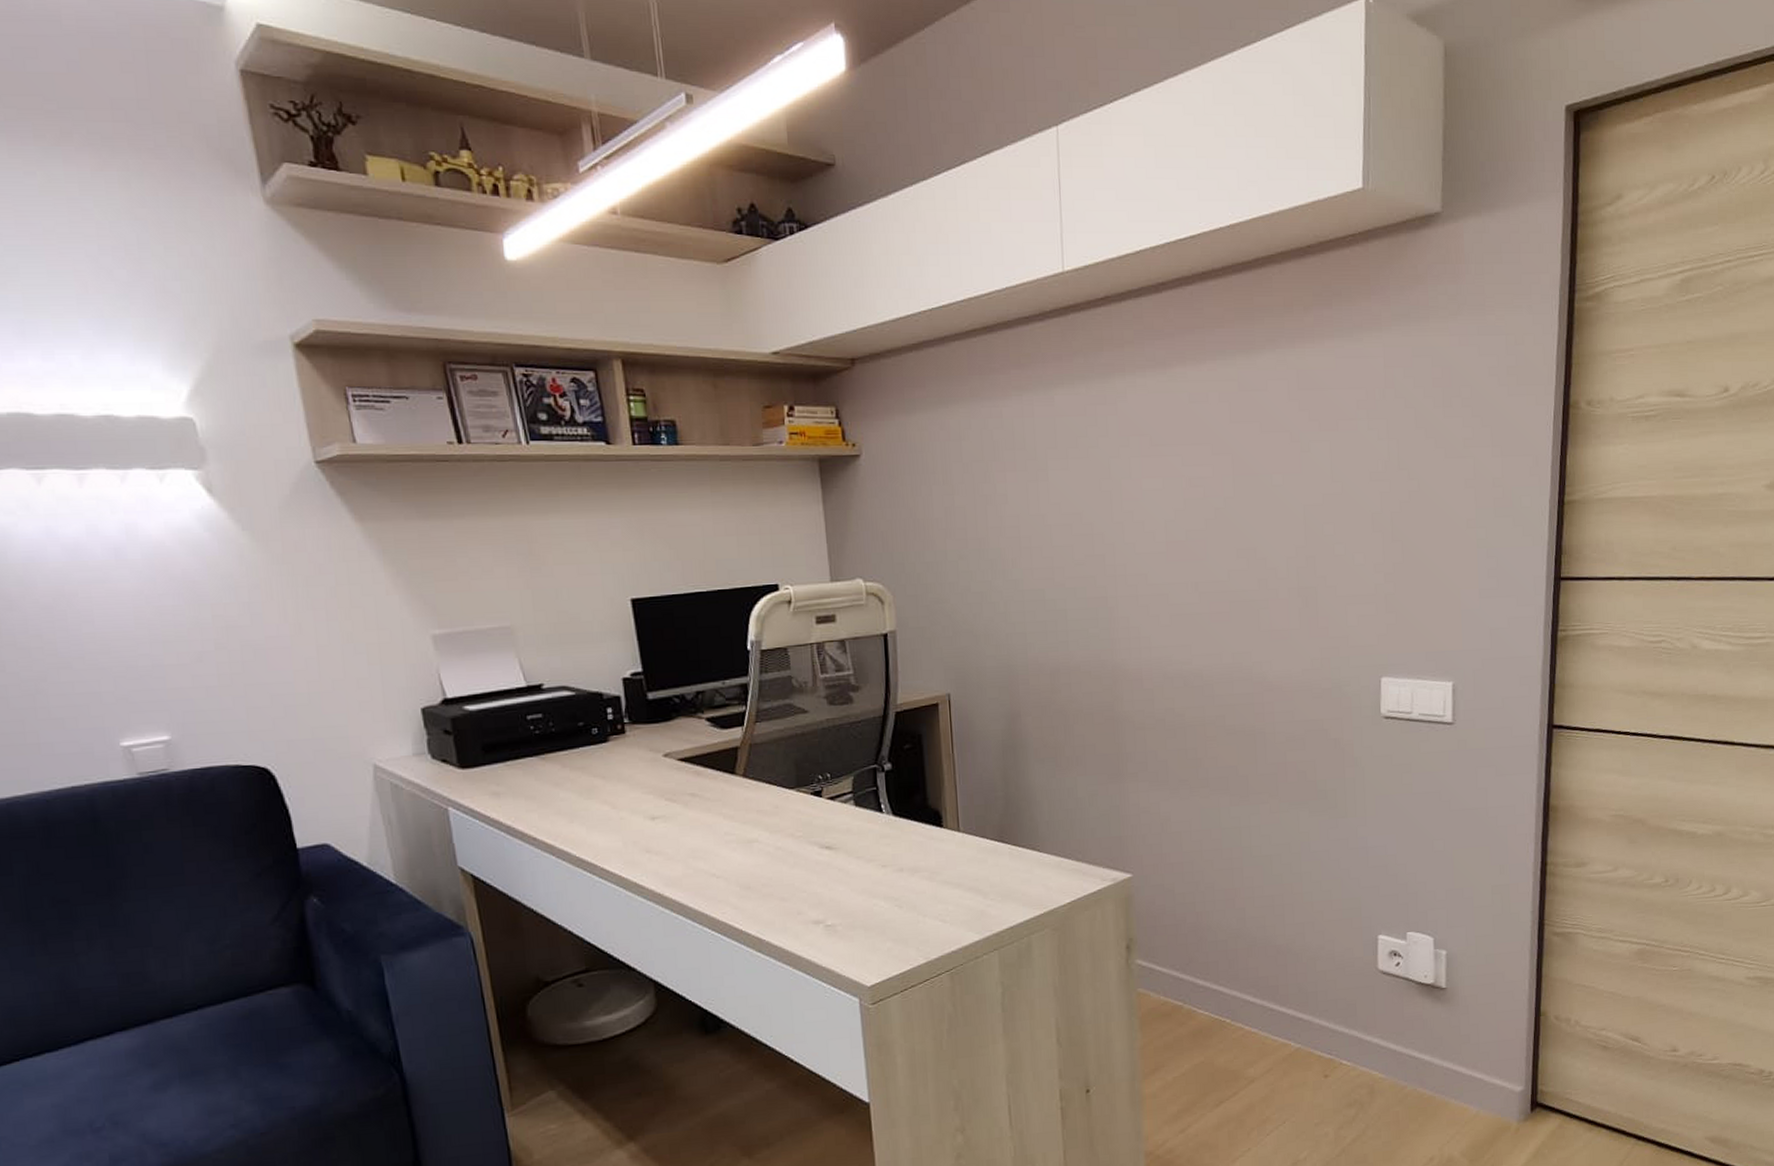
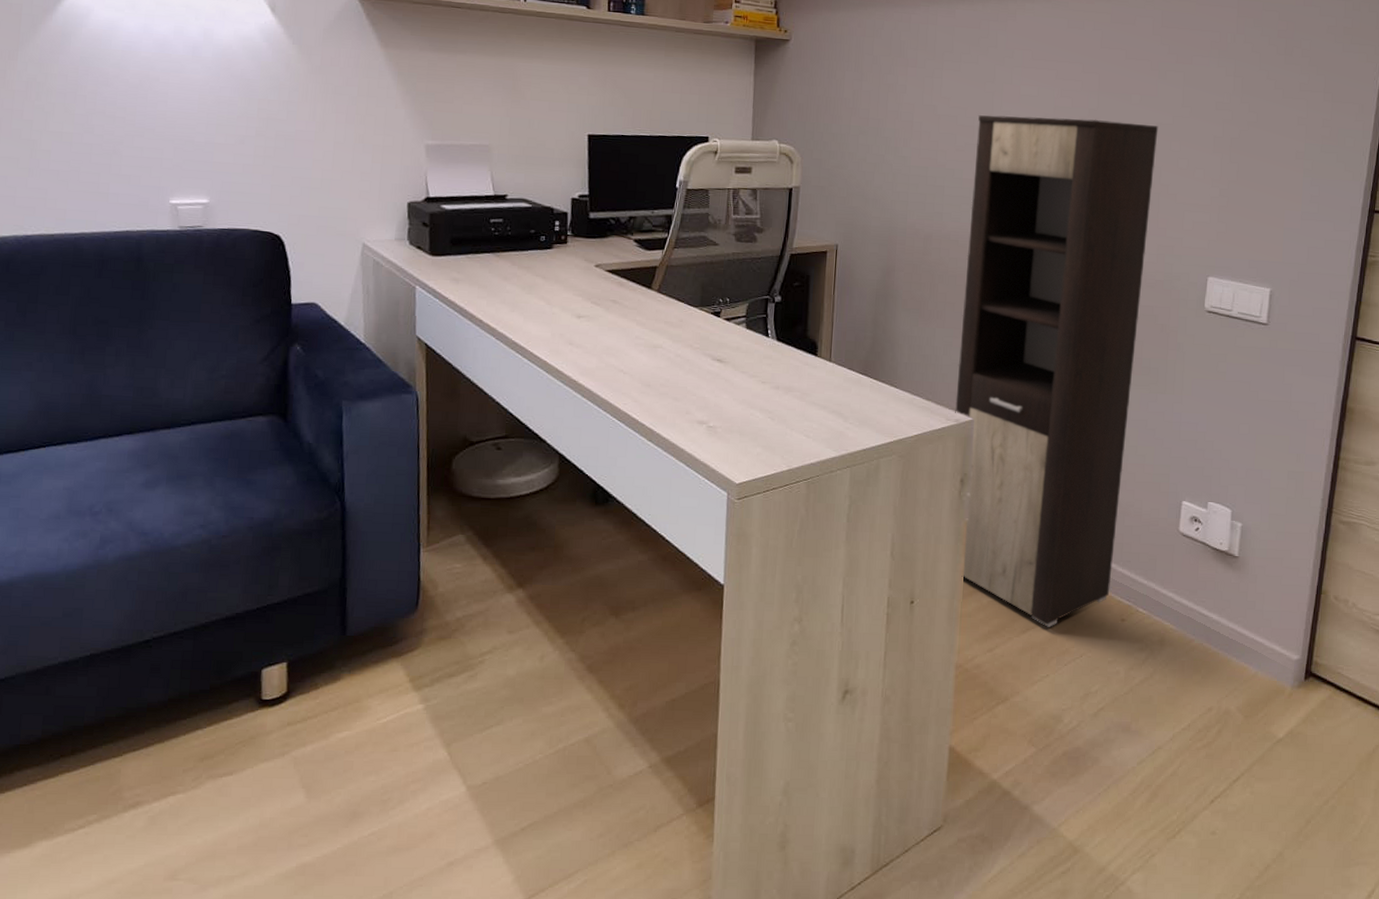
cabinet: none [1097,508,1309,1096] -> present [955,115,1159,627]

